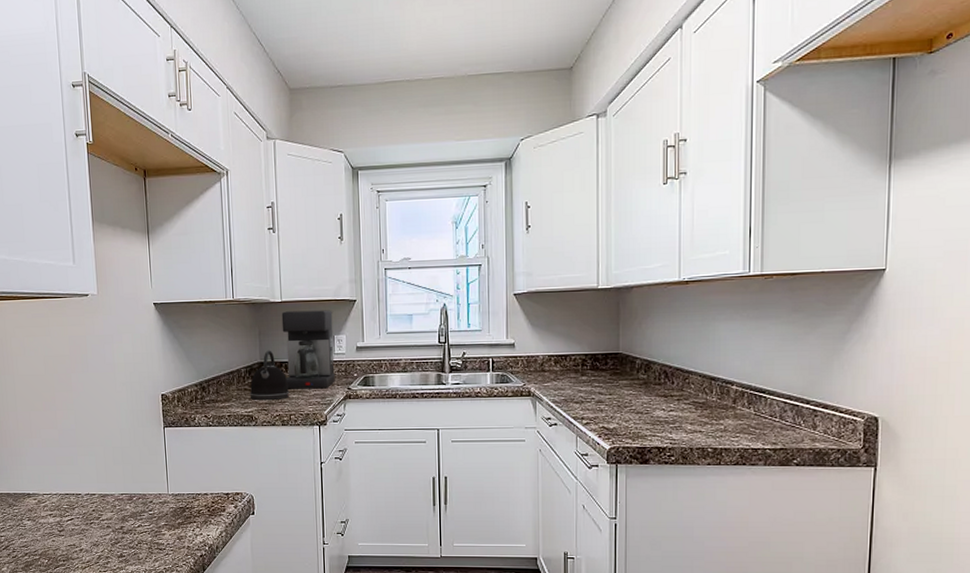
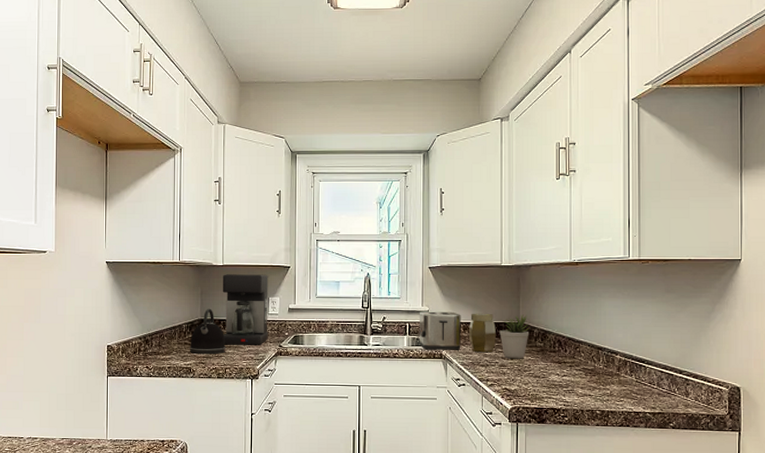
toaster: none [503,343,552,387] -> present [419,311,461,350]
jar: none [561,343,592,388] -> present [469,313,496,353]
potted plant: none [596,343,632,394] -> present [499,314,531,359]

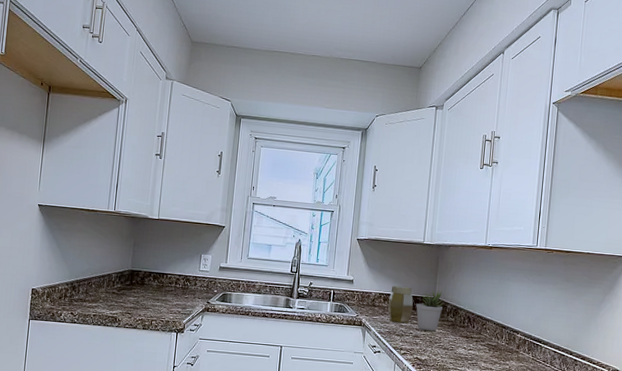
kettle: present [189,308,226,355] -> none [117,260,154,306]
coffee maker: present [222,274,268,345] -> none [152,228,203,300]
toaster: present [419,311,461,350] -> none [341,280,383,319]

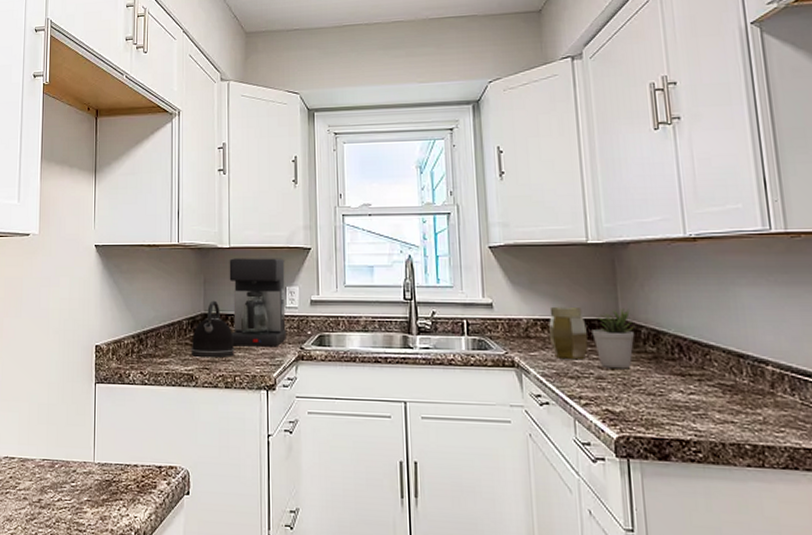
kettle: none [117,260,154,306] -> present [191,300,235,358]
coffee maker: none [152,228,203,300] -> present [229,258,286,347]

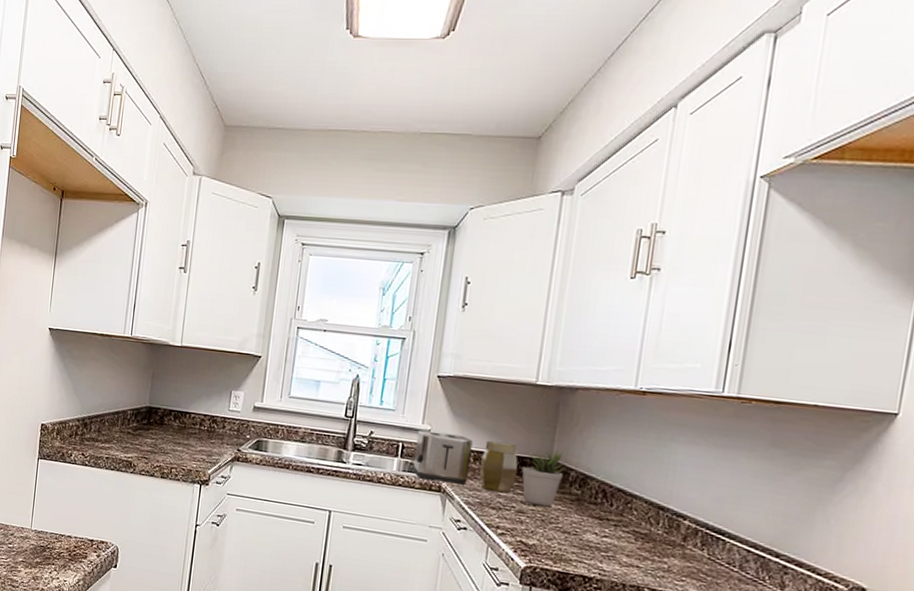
kettle: present [191,300,235,358] -> none [132,395,175,450]
coffee maker: present [229,258,286,347] -> none [172,357,234,446]
toaster: none [479,304,540,356] -> present [413,430,473,485]

